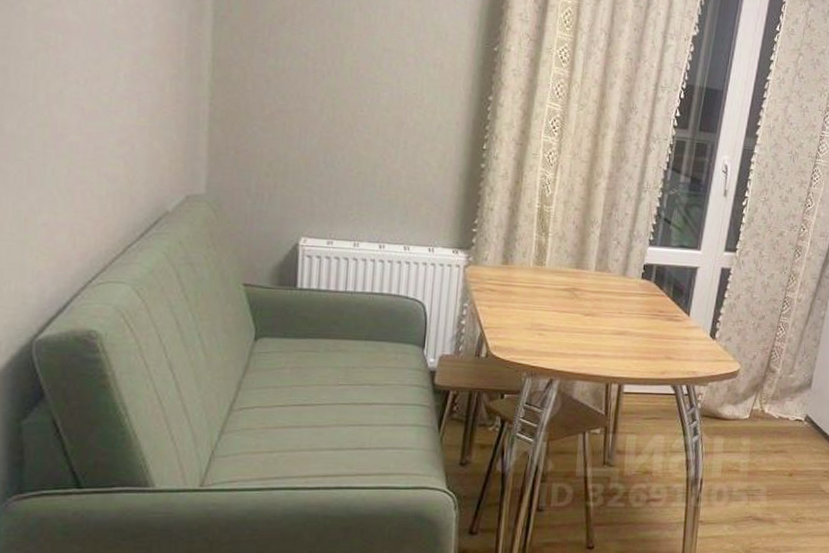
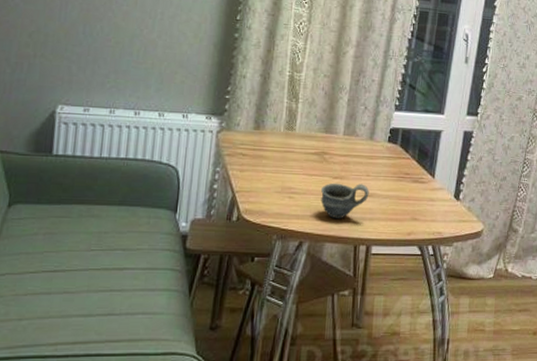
cup: none [571,320,622,357] -> present [321,183,369,220]

